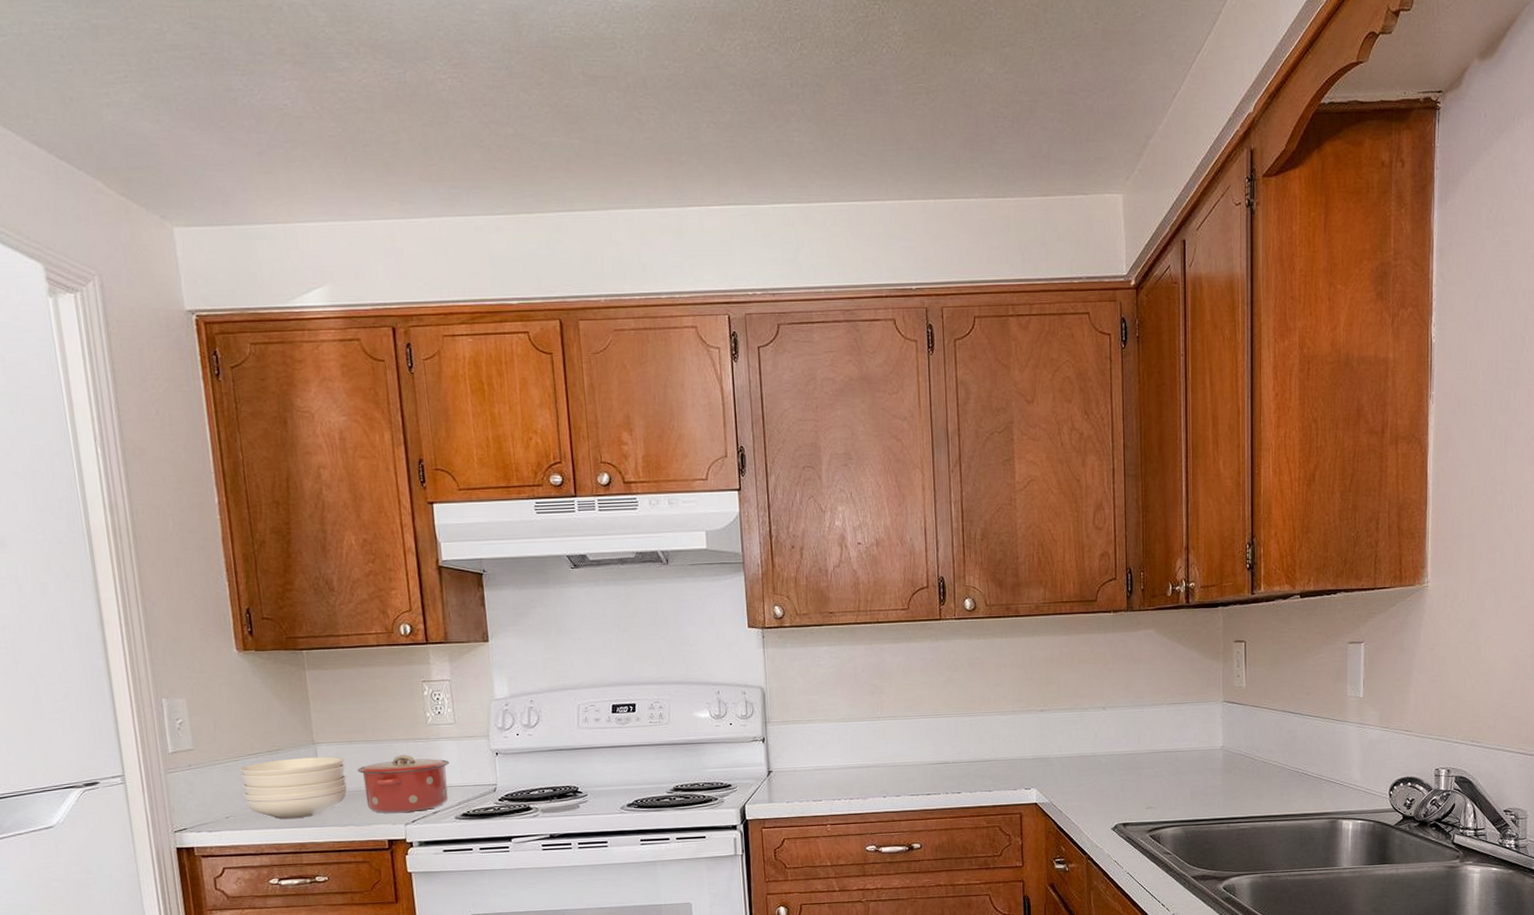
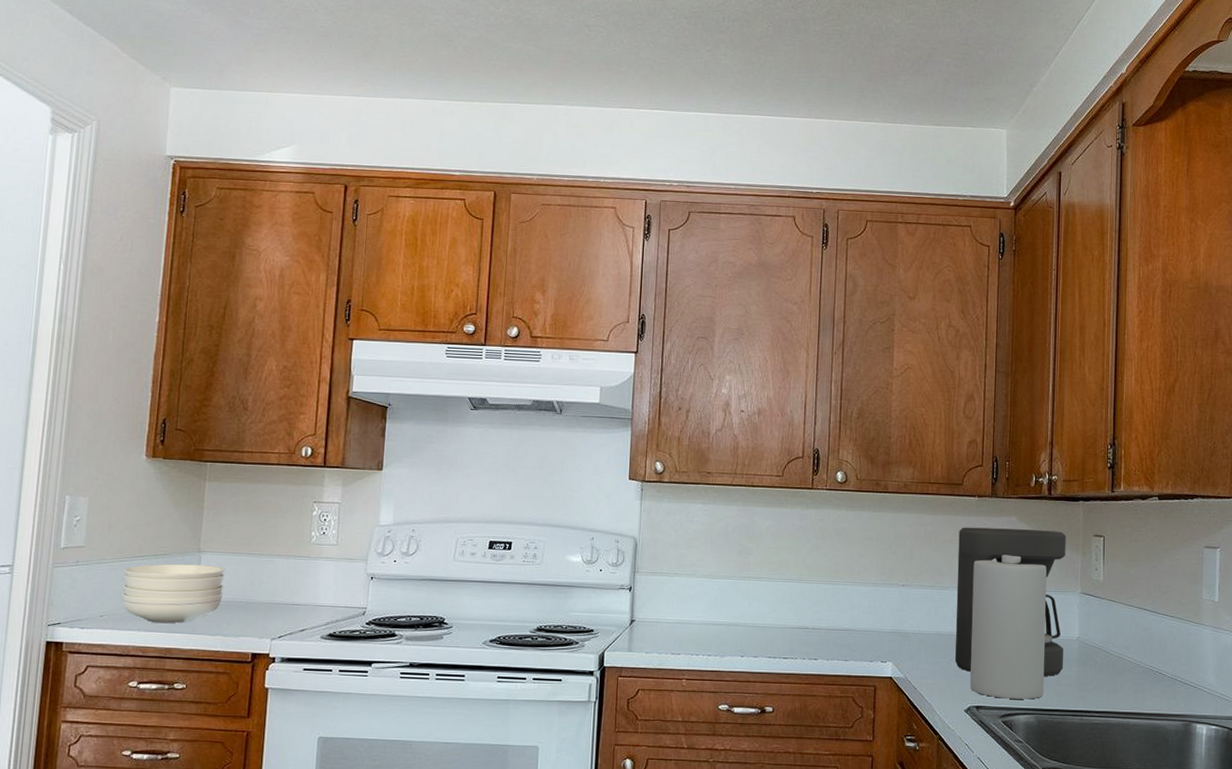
casserole: present [357,755,450,814] -> none [235,571,325,628]
coffee maker: none [1095,640,1208,791] -> present [955,527,1066,676]
paper towel holder: none [1112,669,1190,814] -> present [970,554,1047,700]

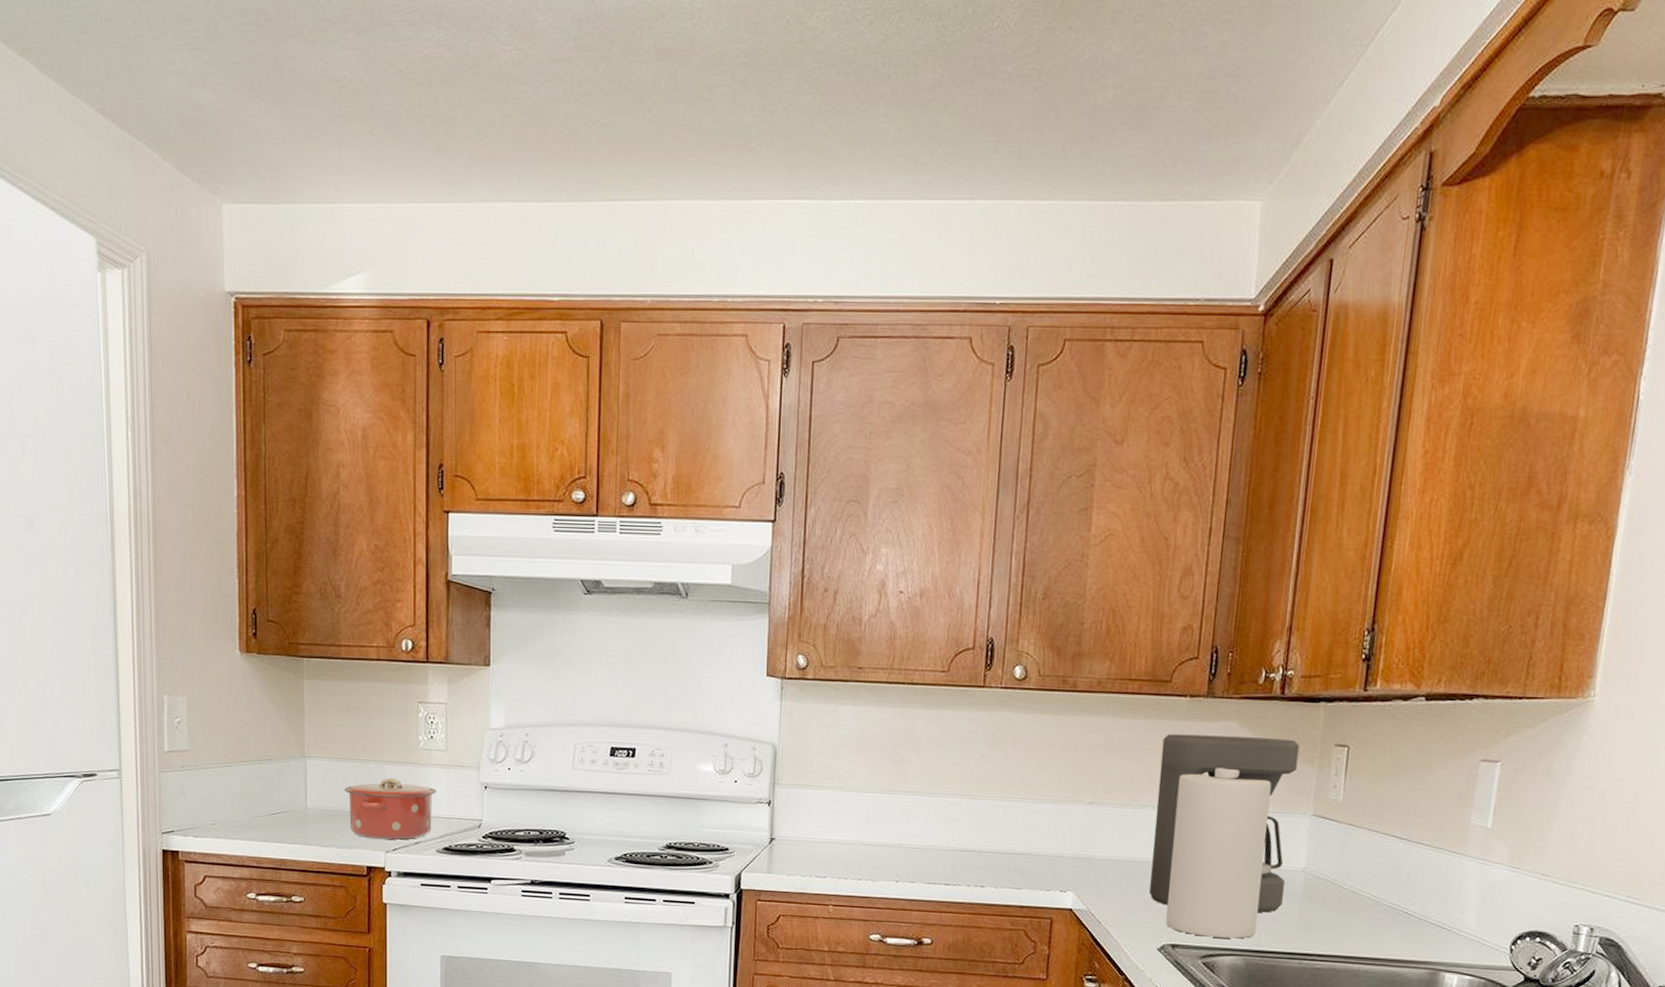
bowl: present [121,564,226,624] -> none [229,769,333,834]
casserole: none [235,571,325,628] -> present [344,778,437,840]

